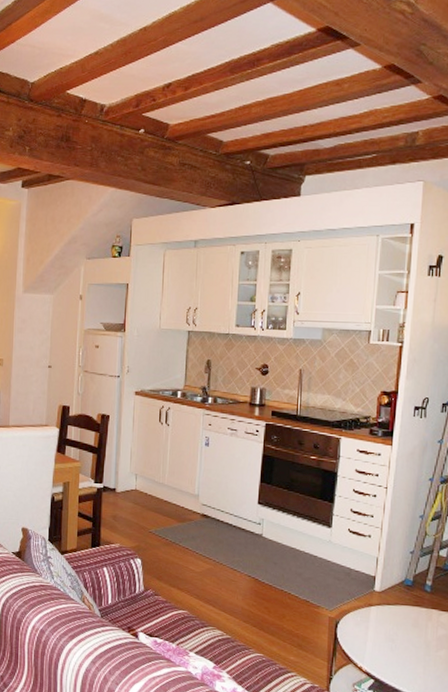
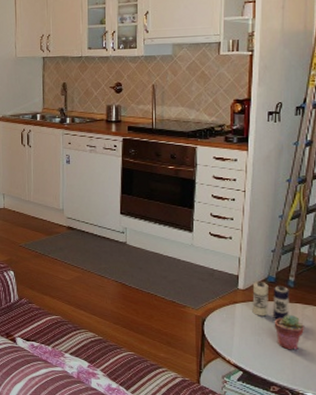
candle: none [387,584,426,626] -> present [252,281,289,320]
potted succulent: none [408,620,439,659] -> present [274,314,304,351]

